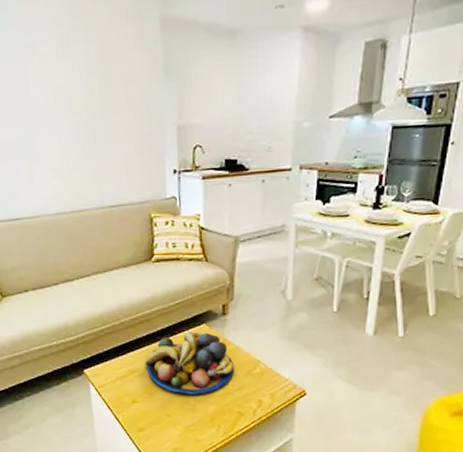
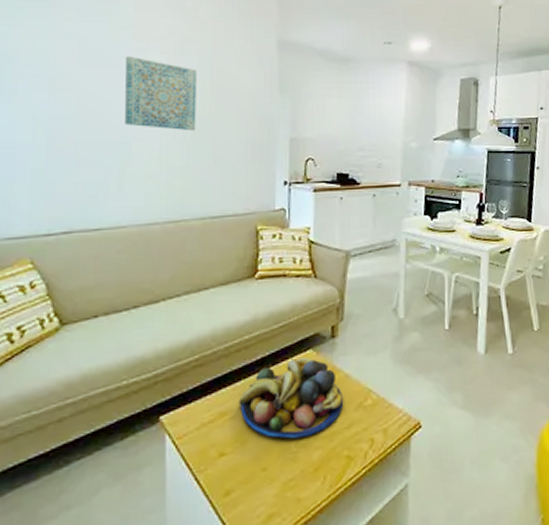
wall art: none [19,51,89,125] -> present [125,55,196,131]

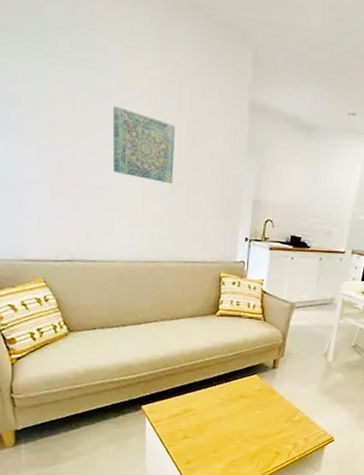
fruit bowl: present [238,356,344,439] -> none [199,379,278,435]

